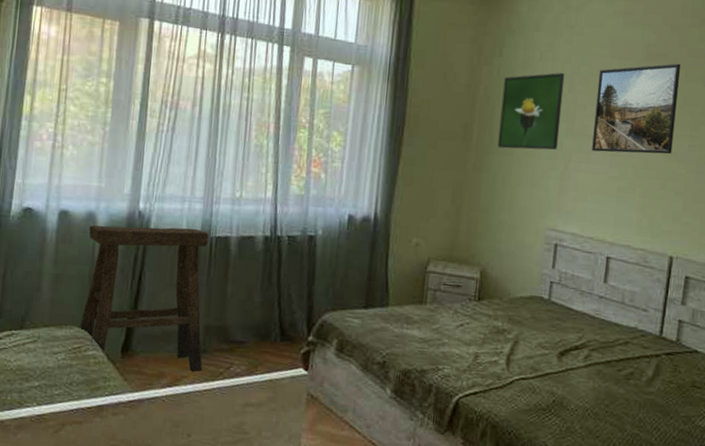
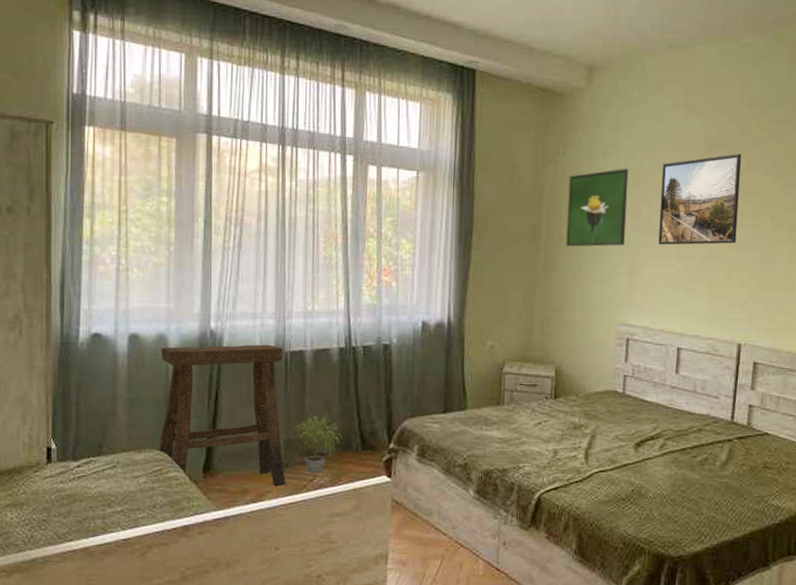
potted plant: none [211,300,262,362] -> present [291,412,342,474]

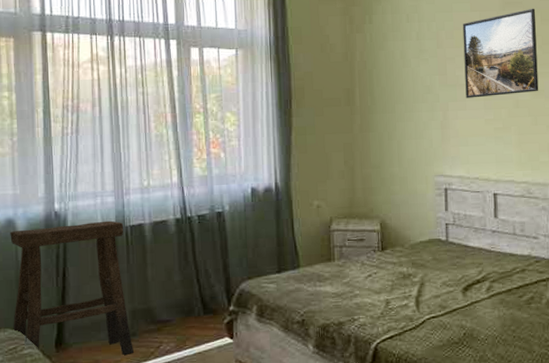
potted plant: present [291,412,342,474] -> none [137,281,185,341]
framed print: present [566,168,629,247] -> none [377,30,435,107]

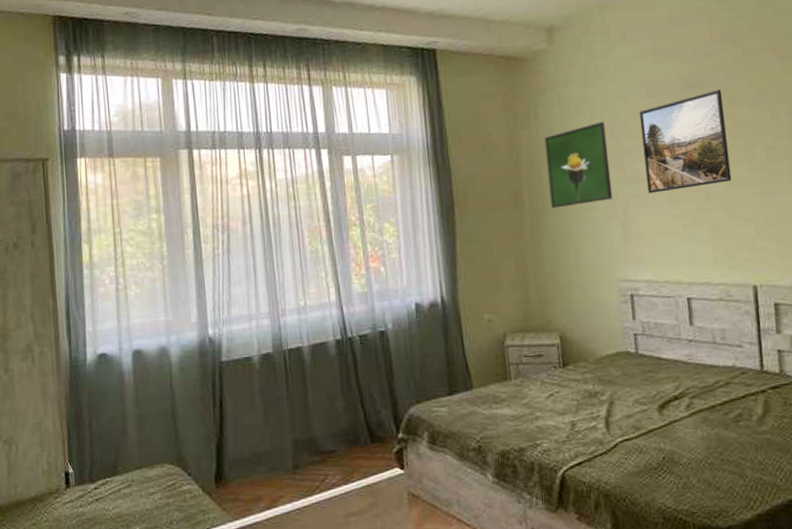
stool: present [10,220,134,355] -> none [164,344,297,489]
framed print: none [377,30,435,107] -> present [544,121,613,209]

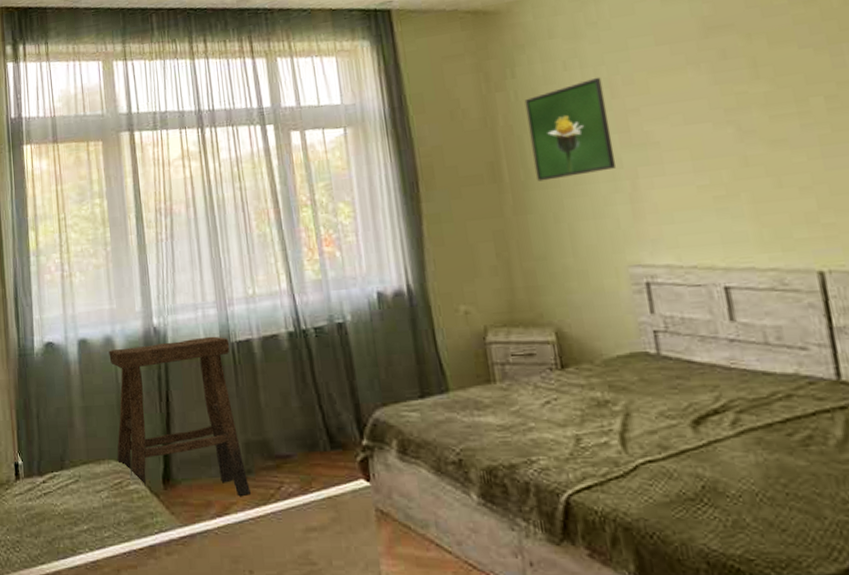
stool: none [164,344,297,489] -> present [109,336,250,496]
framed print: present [639,89,732,193] -> none [645,29,779,160]

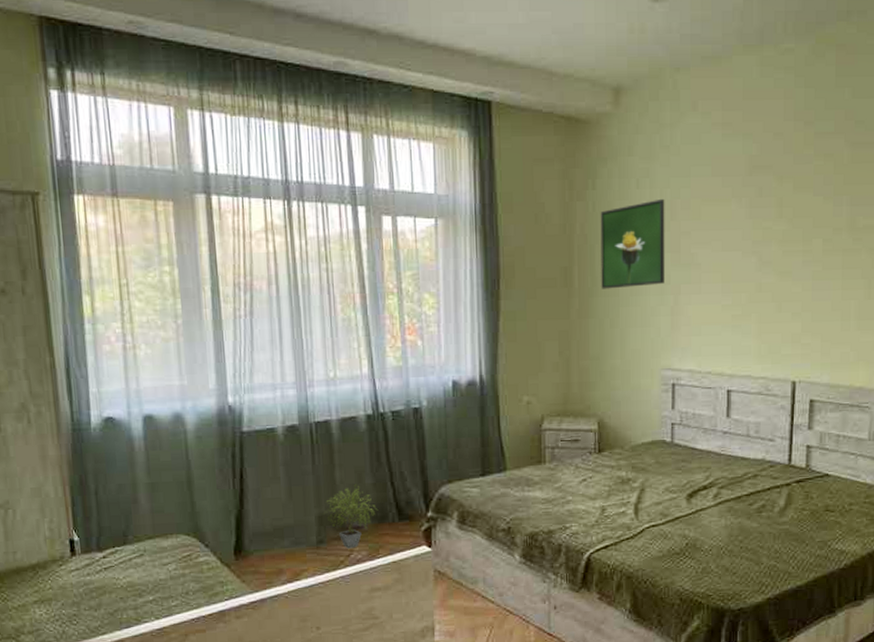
stool: present [109,336,250,496] -> none [178,416,321,563]
potted plant: none [250,407,306,480] -> present [324,484,377,549]

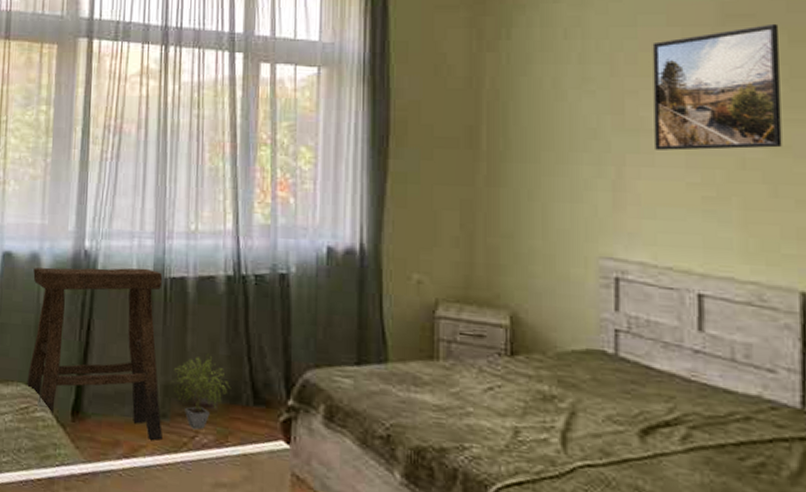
stool: none [178,416,321,563] -> present [27,267,163,440]
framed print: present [600,198,665,289] -> none [516,51,604,154]
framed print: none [701,173,788,280] -> present [652,23,782,151]

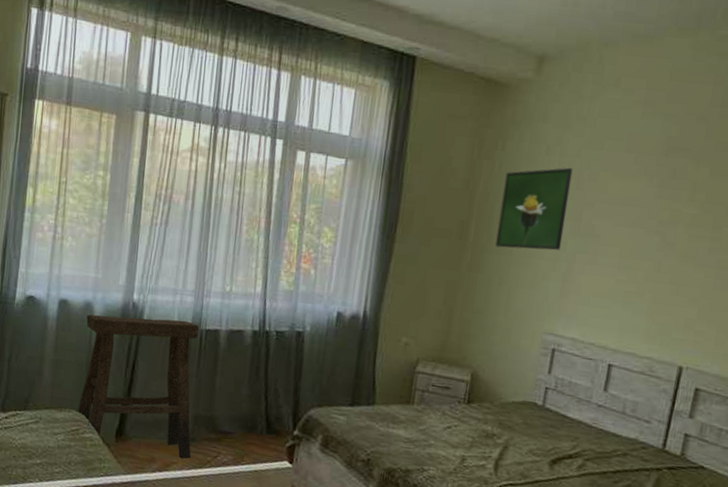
potted plant: present [170,353,230,430] -> none [200,392,249,451]
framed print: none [516,51,604,154] -> present [495,167,573,251]
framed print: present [652,23,782,151] -> none [598,158,706,258]

